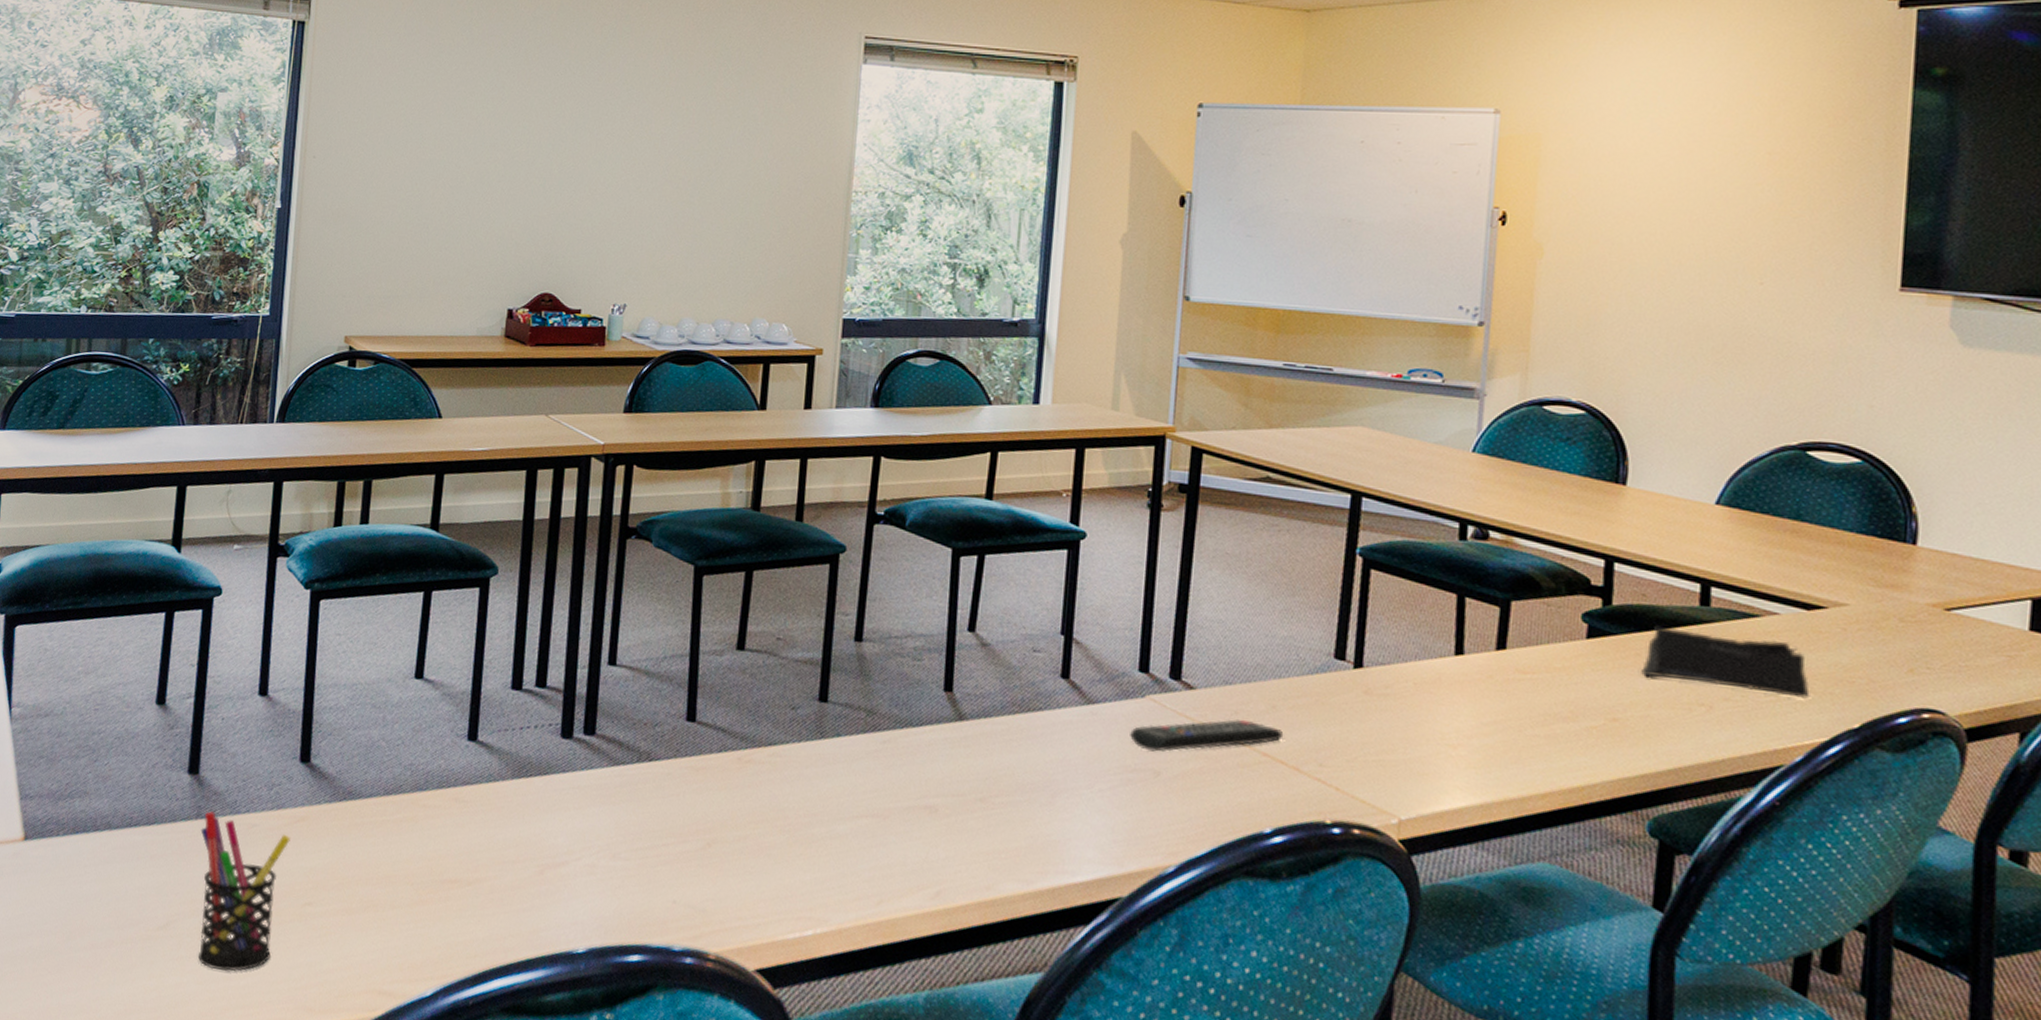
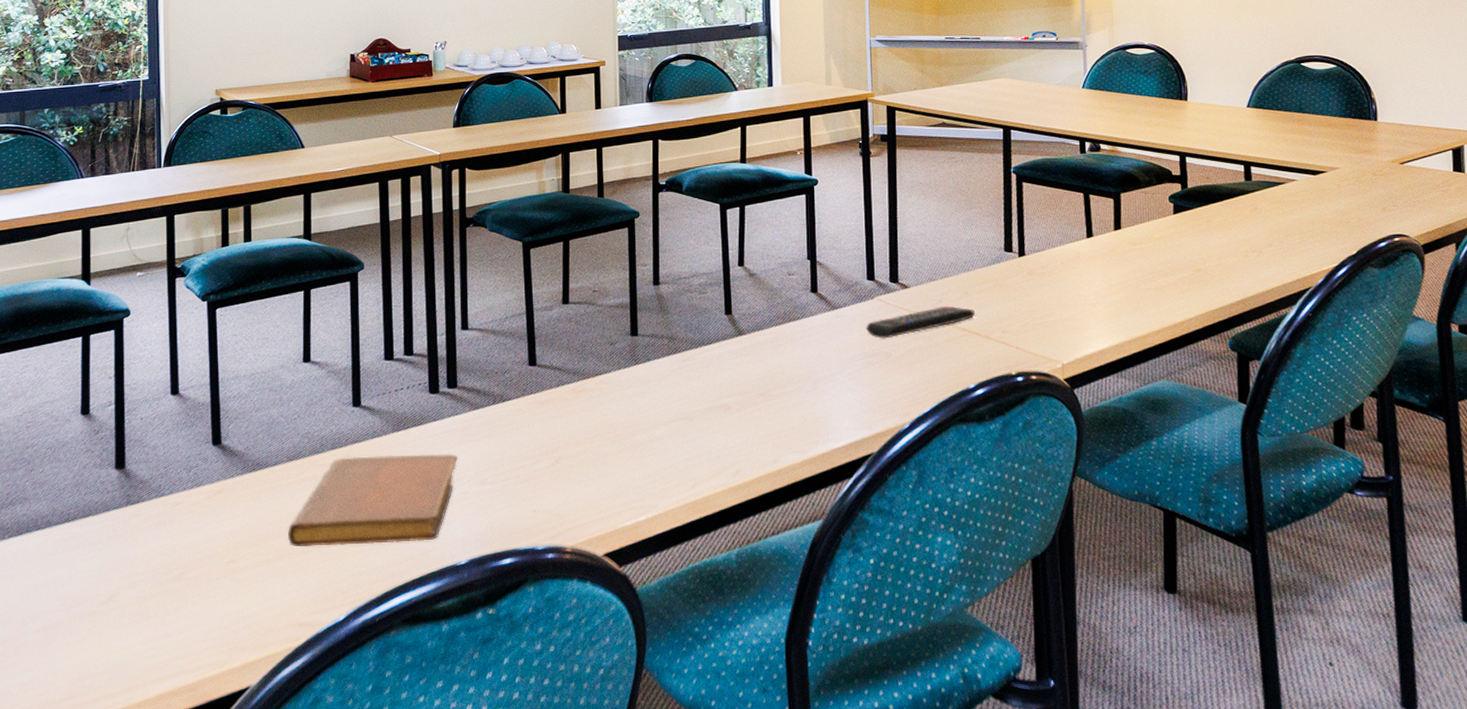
pen holder: present [198,810,291,971] -> none [131,497,211,630]
notebook: none [376,800,588,917] -> present [288,453,458,547]
speaker: present [1641,625,1810,699] -> none [1212,199,1322,238]

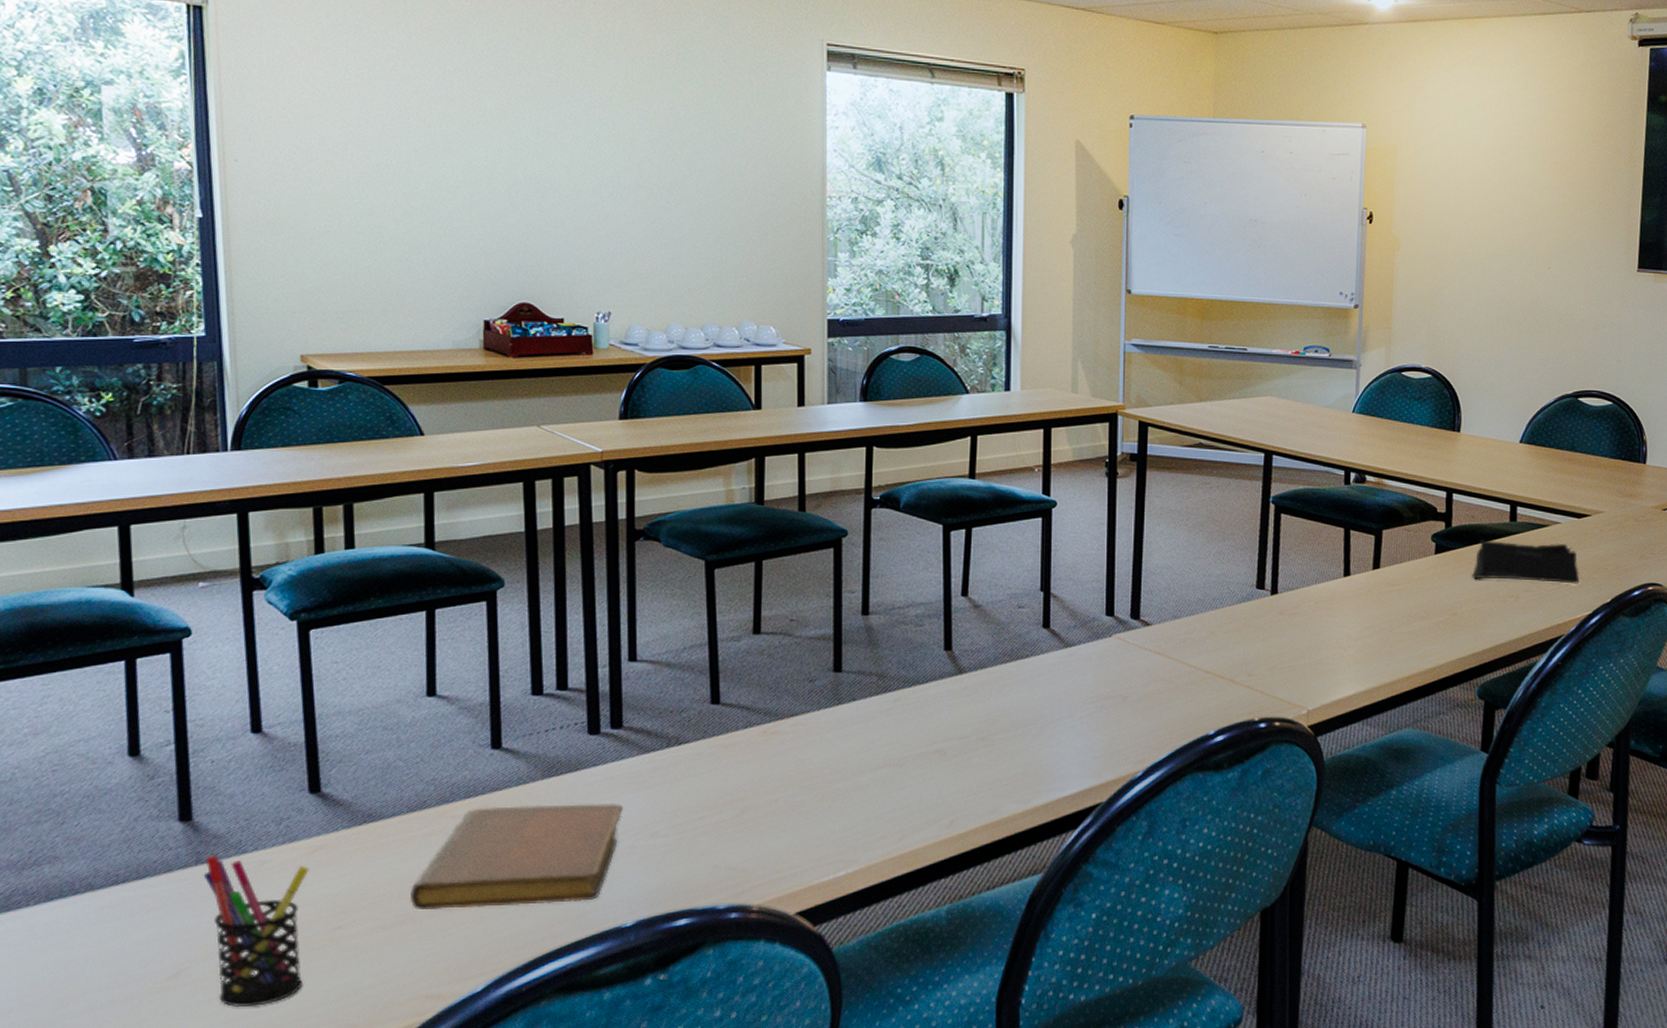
pen holder: none [131,497,211,630] -> present [203,854,309,1008]
remote control: present [866,305,976,339] -> none [1101,645,1221,680]
speaker: none [1212,199,1322,238] -> present [1472,539,1580,584]

